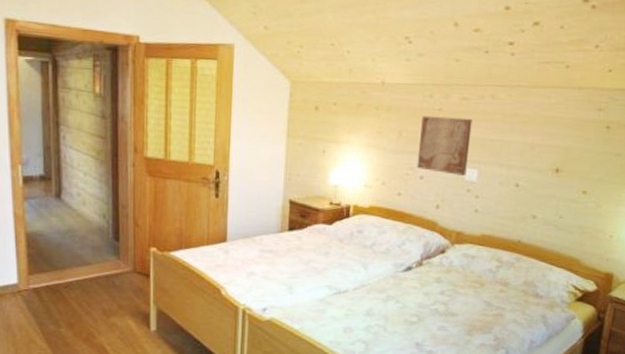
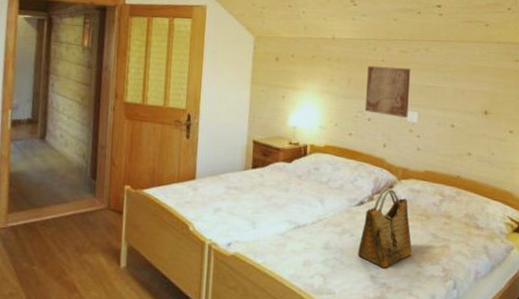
grocery bag: none [402,252,463,336] -> present [357,187,412,269]

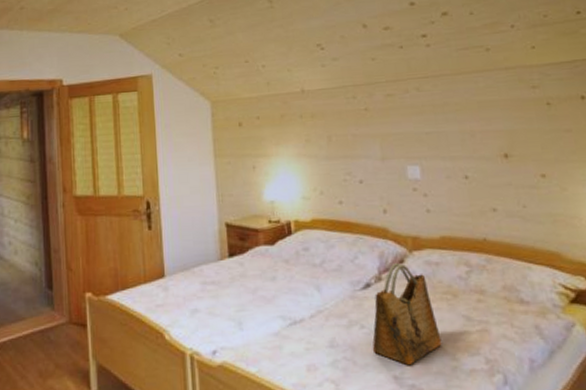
wall art: present [365,65,411,118] -> none [349,114,408,175]

